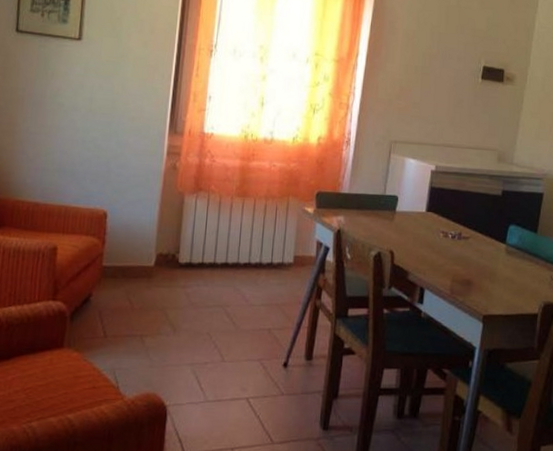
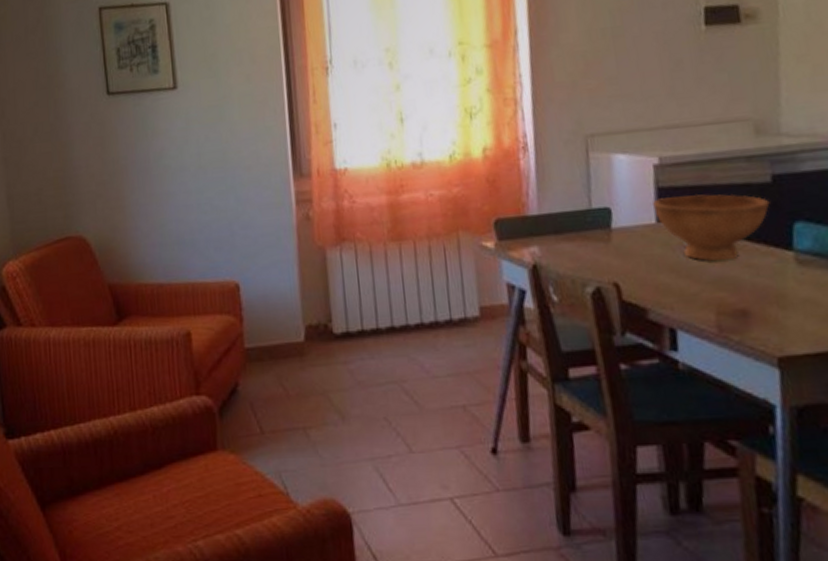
bowl: none [425,195,498,245] -> present [651,193,770,261]

